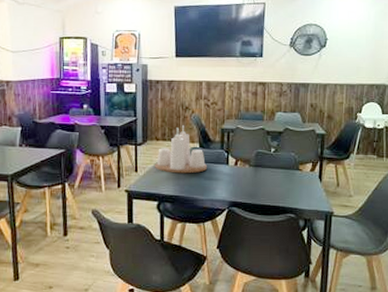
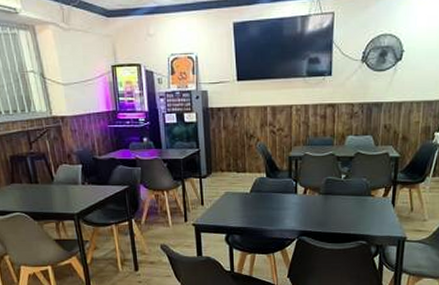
condiment set: present [155,125,208,174] -> none [221,155,276,205]

